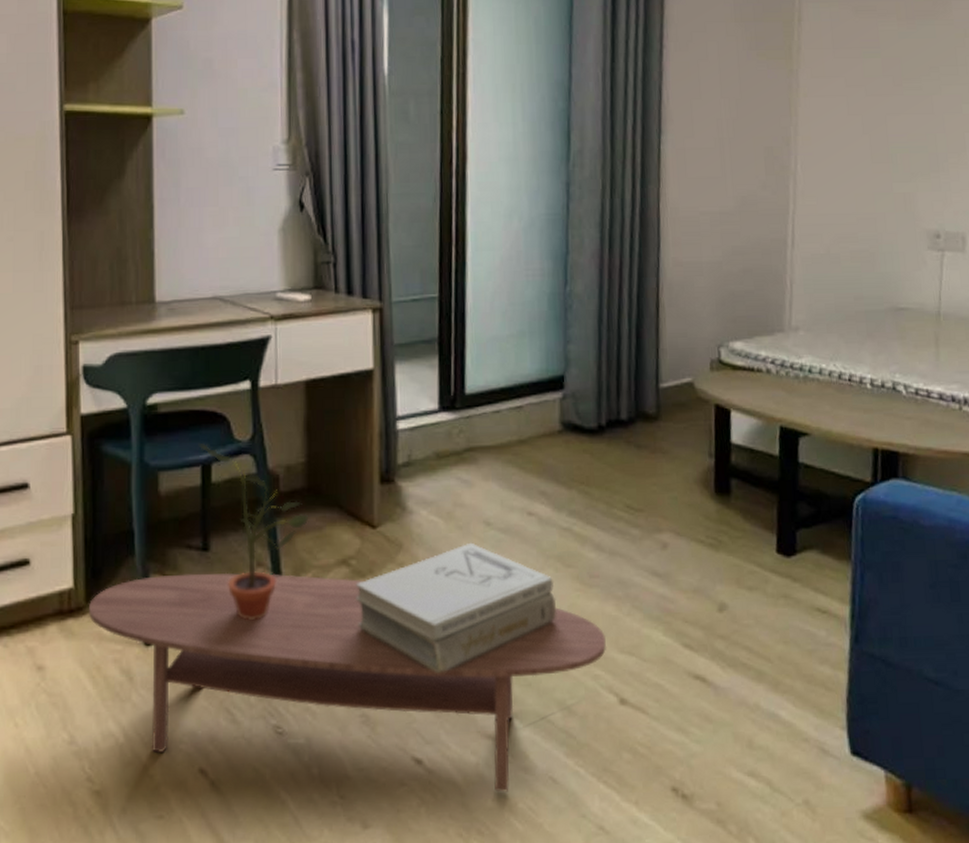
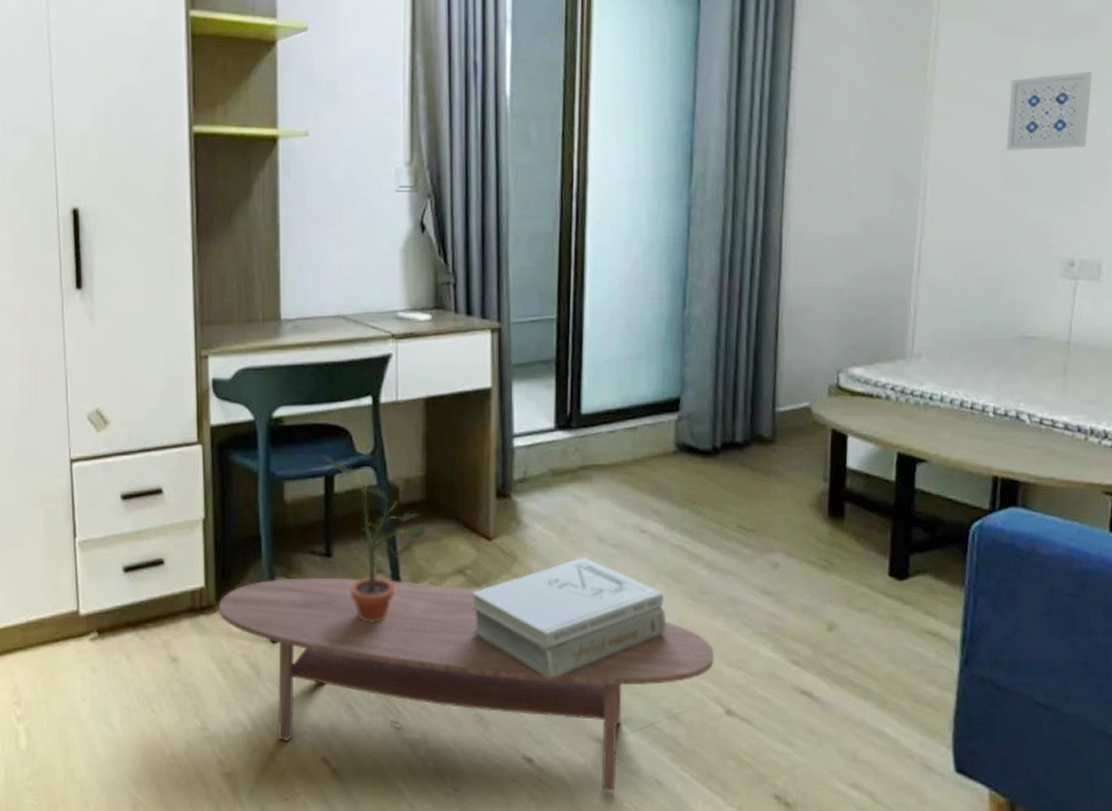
wall art: none [870,50,948,126] -> present [1006,71,1093,150]

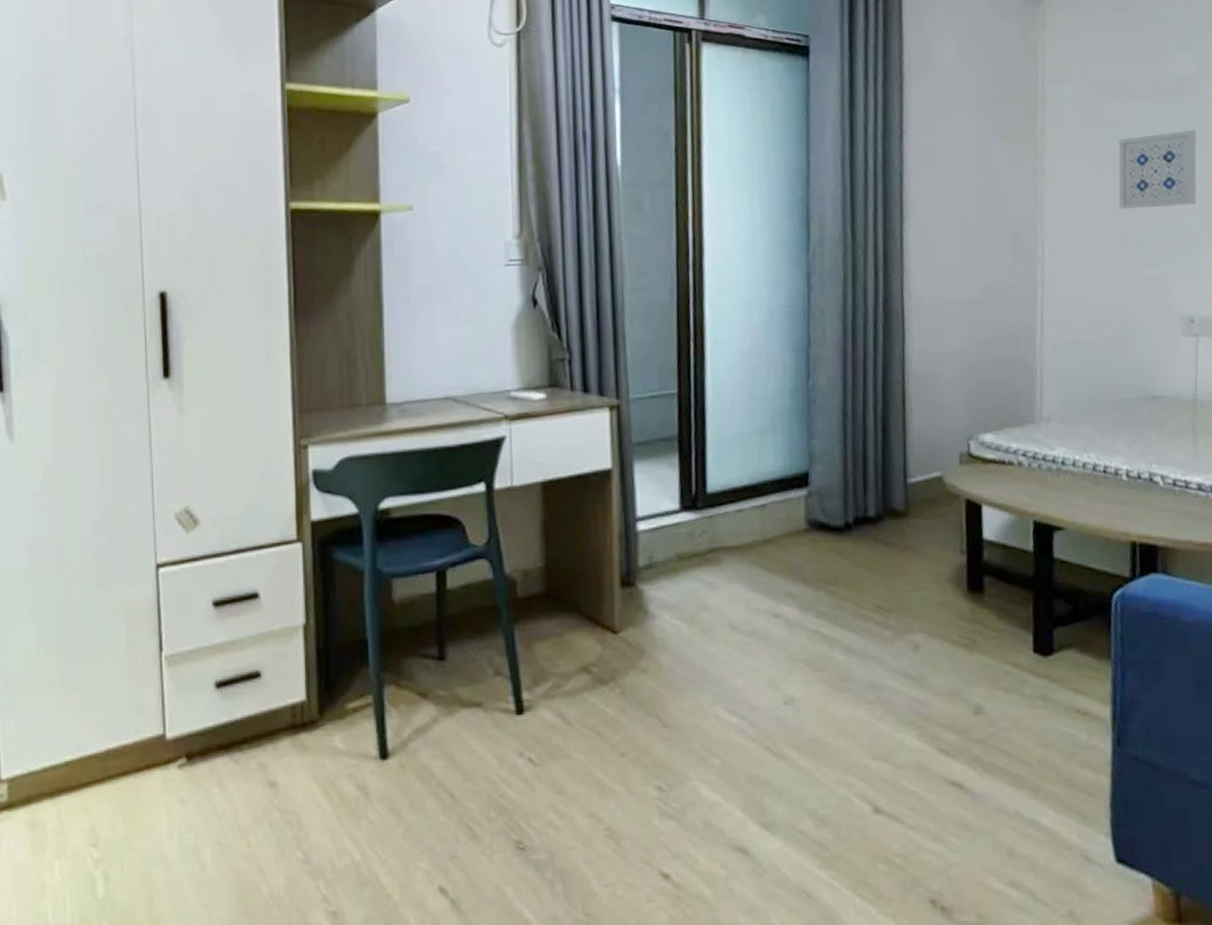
coffee table: present [219,577,715,792] -> none [323,682,860,908]
potted plant: present [322,456,427,622] -> none [432,549,548,731]
book: present [471,556,667,679] -> none [597,646,807,784]

